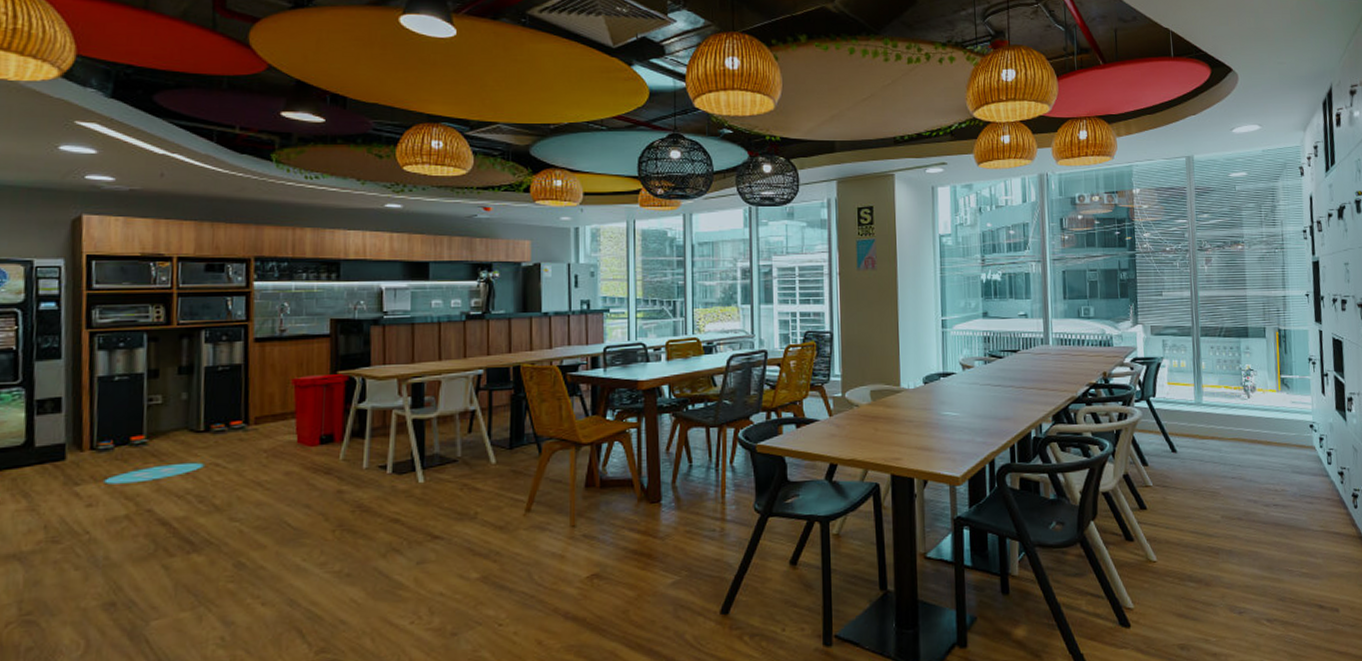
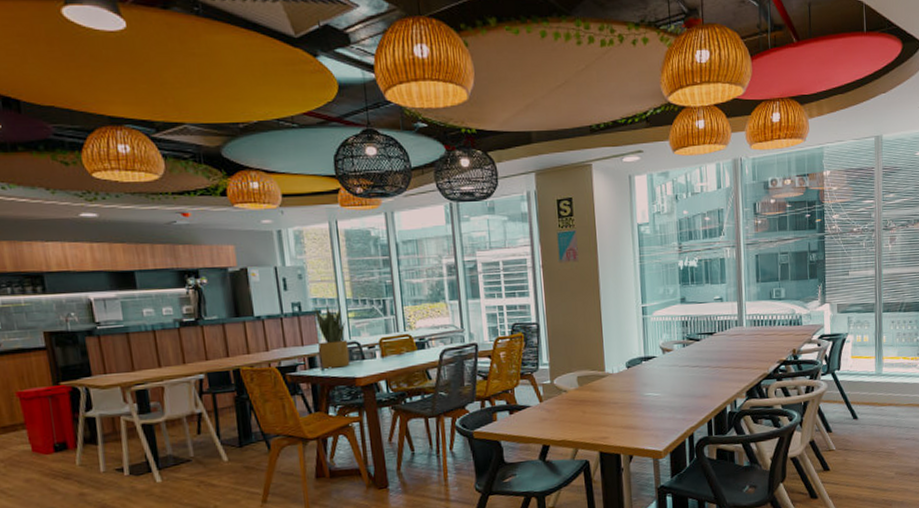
planter: none [600,304,634,370] -> present [312,305,351,369]

